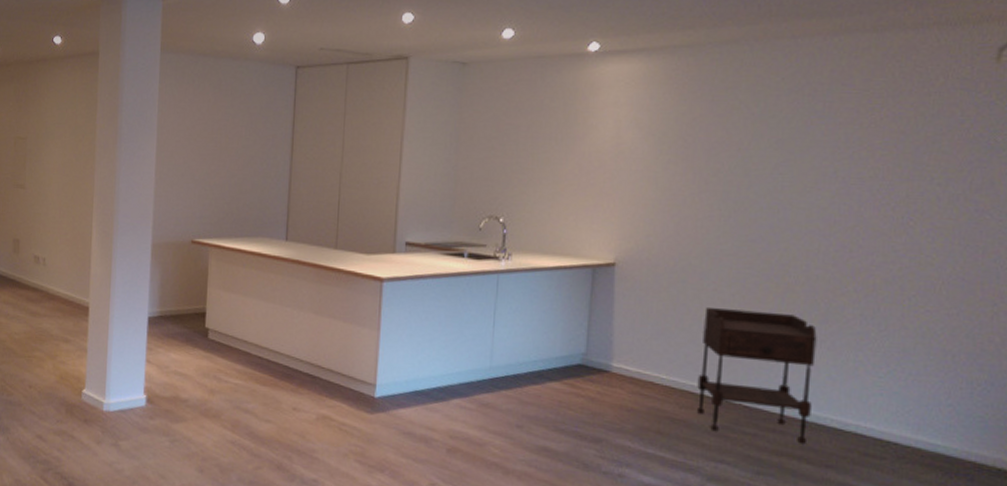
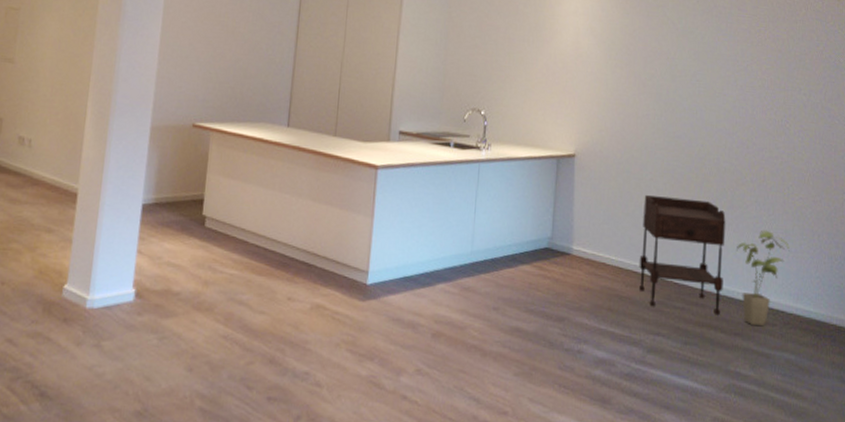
house plant: none [831,348,909,460] -> present [737,229,790,327]

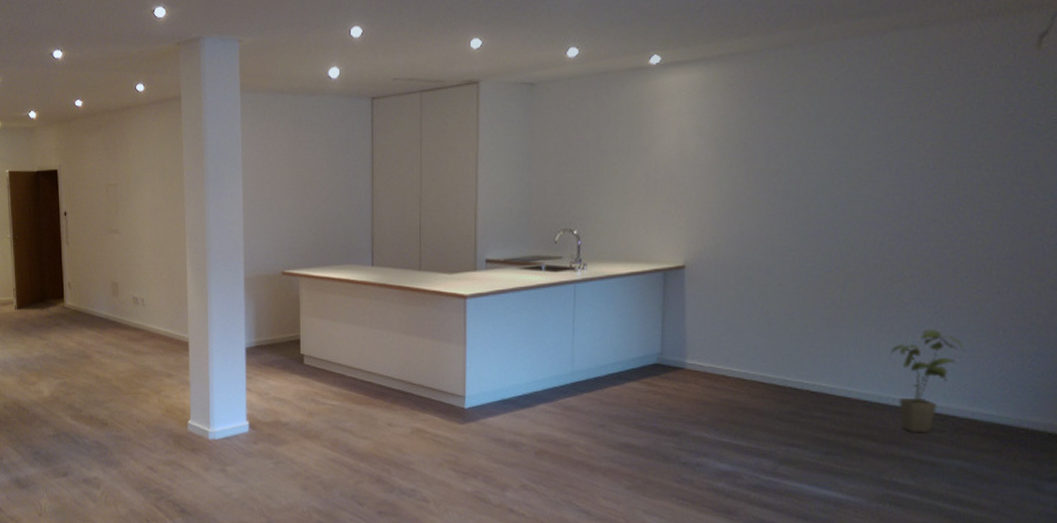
side table: present [639,194,726,316] -> none [767,301,877,424]

